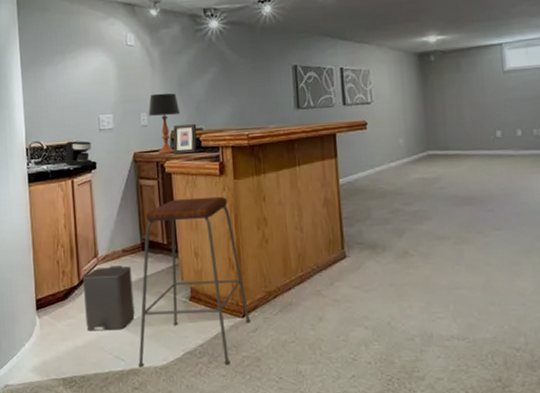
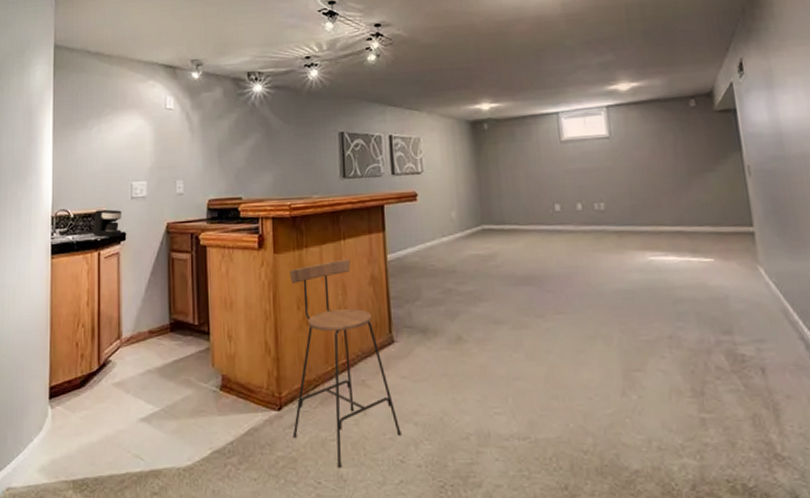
pedal bin: present [83,265,135,331] -> none [104,349,158,425]
bar stool: present [138,196,251,368] -> none [159,272,287,468]
table lamp: present [148,93,181,154] -> none [184,159,219,225]
picture frame: present [173,123,197,155] -> none [209,192,236,226]
bar stool: none [249,183,353,366] -> present [290,258,401,469]

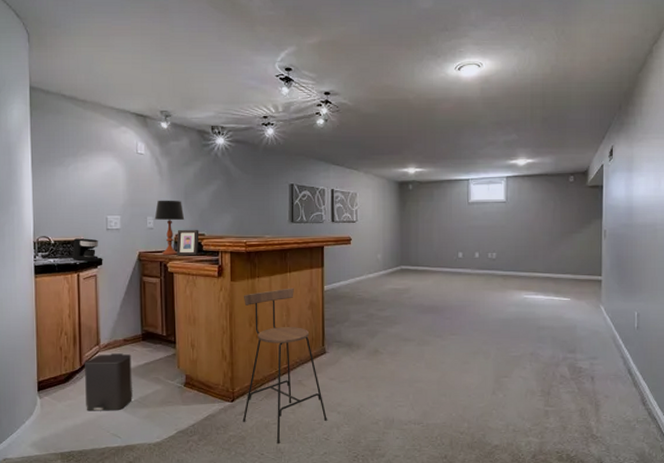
pedal bin: none [104,349,158,425] -> present [85,353,132,411]
table lamp: none [184,159,219,225] -> present [154,200,185,255]
picture frame: none [209,192,236,226] -> present [176,229,199,256]

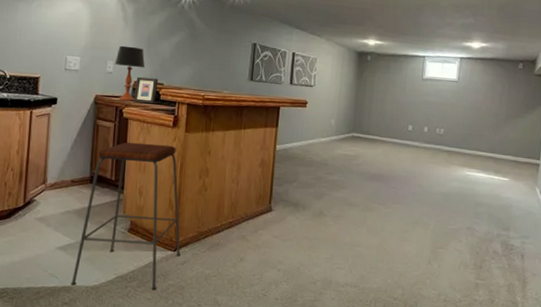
coffee maker: present [58,238,103,262] -> none [12,75,58,101]
pedal bin: present [85,353,132,411] -> none [25,193,78,251]
bar stool: none [133,295,239,444] -> present [71,142,181,291]
bar stool: present [242,288,327,444] -> none [183,144,267,297]

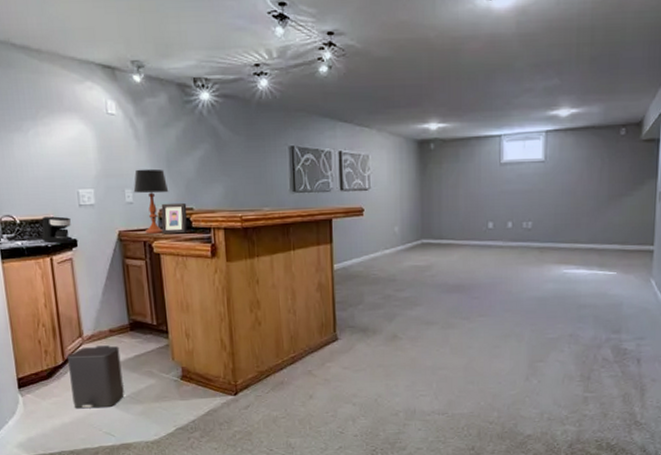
coffee maker: none [12,75,58,101] -> present [26,216,78,244]
pedal bin: none [25,193,78,251] -> present [68,345,124,409]
bar stool: present [71,142,181,291] -> none [129,278,243,442]

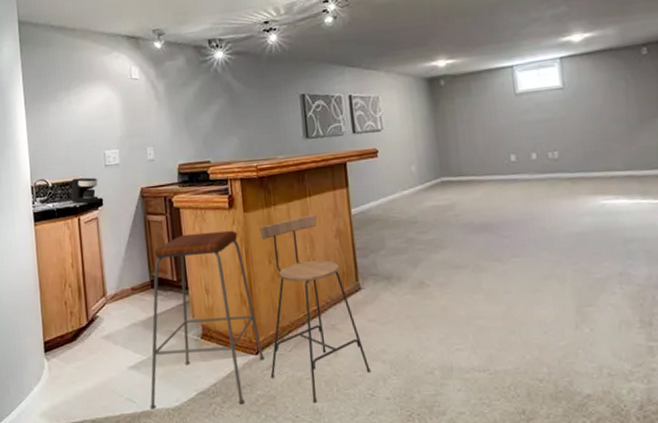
pedal bin: present [68,345,124,409] -> none [92,304,146,373]
bar stool: none [129,278,243,442] -> present [150,230,265,410]
table lamp: present [133,168,169,234] -> none [154,126,188,189]
picture frame: present [161,202,188,234] -> none [180,156,205,189]
bar stool: none [242,267,341,439] -> present [260,214,370,404]

